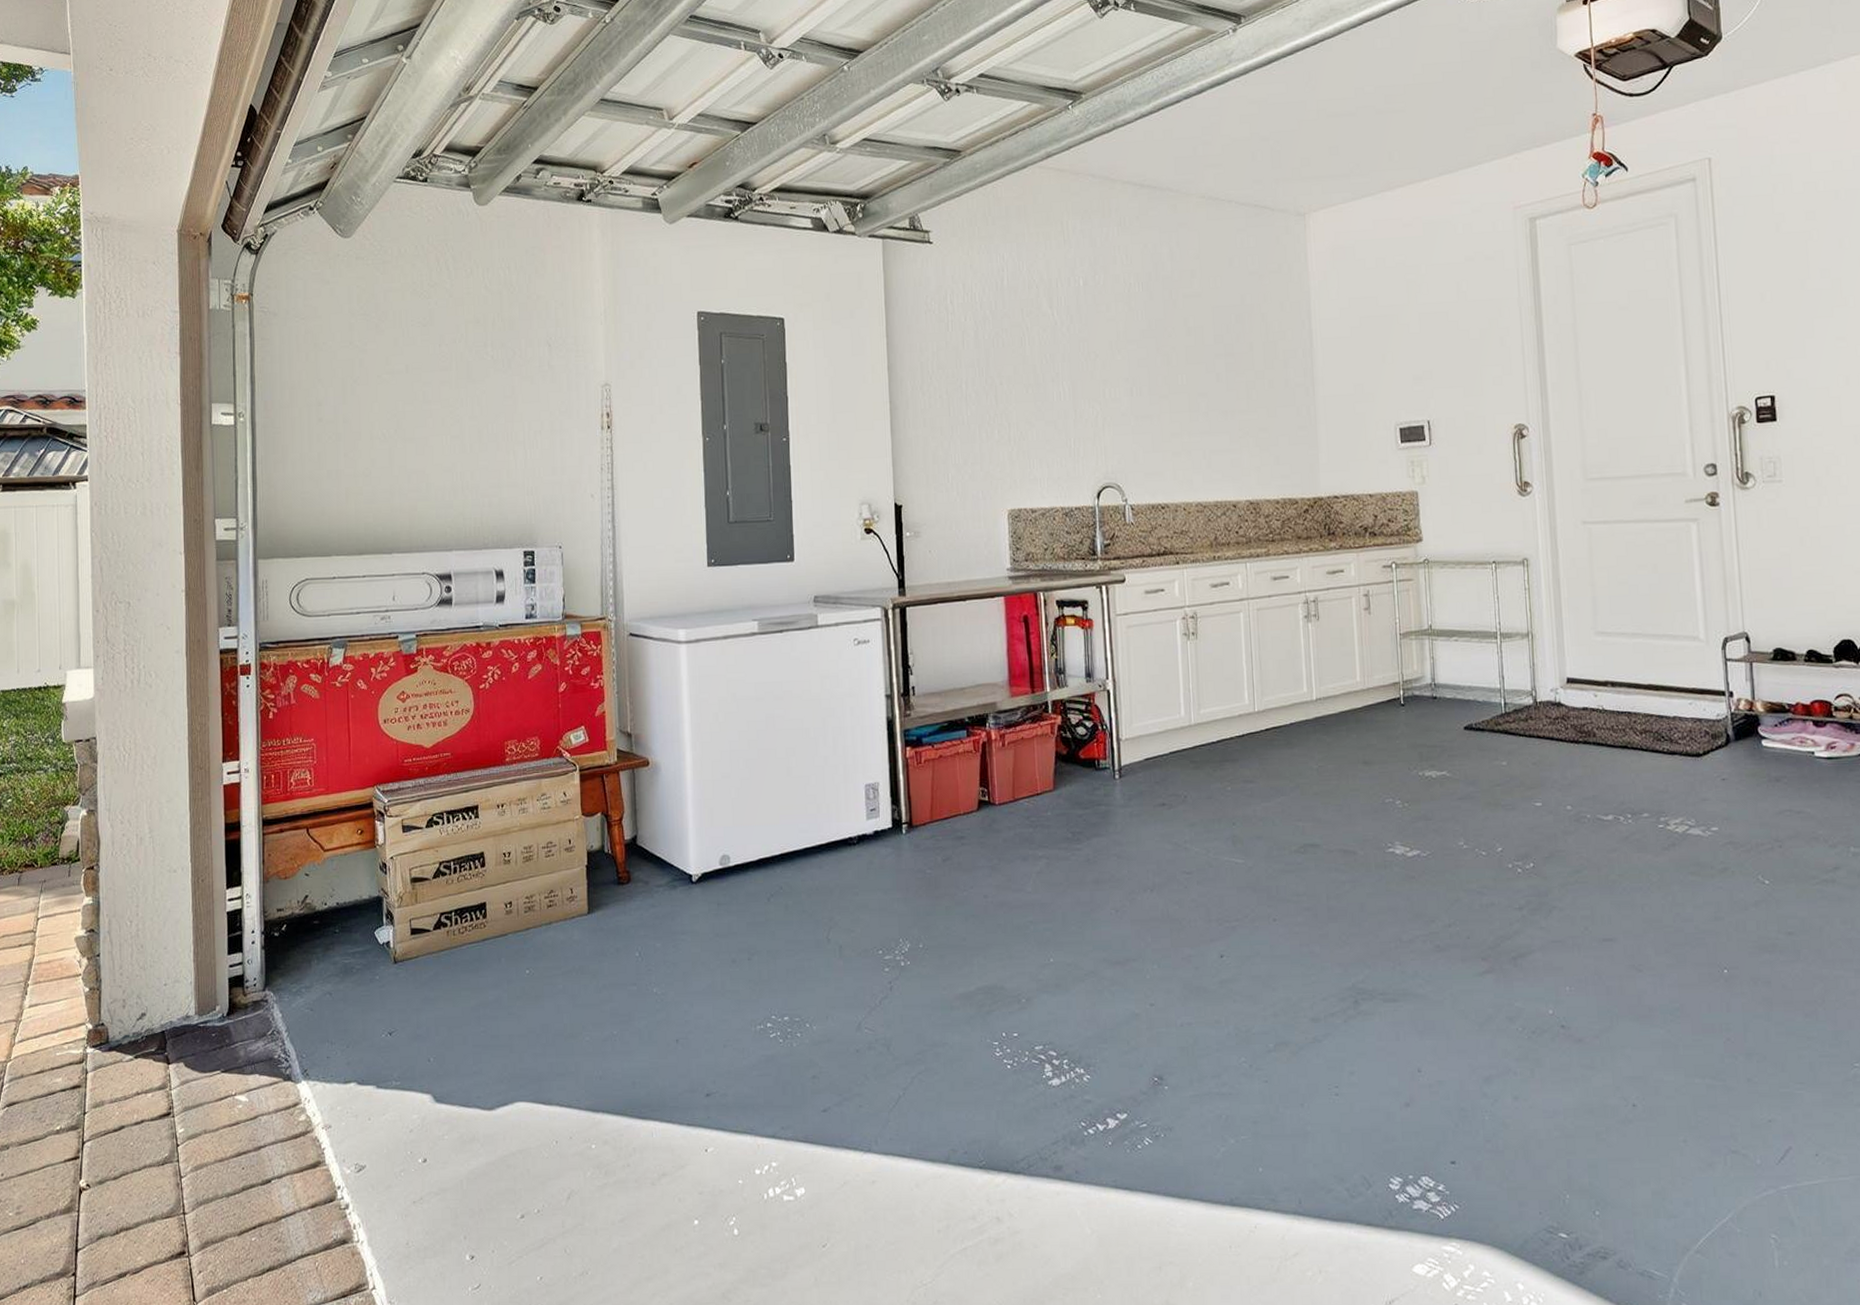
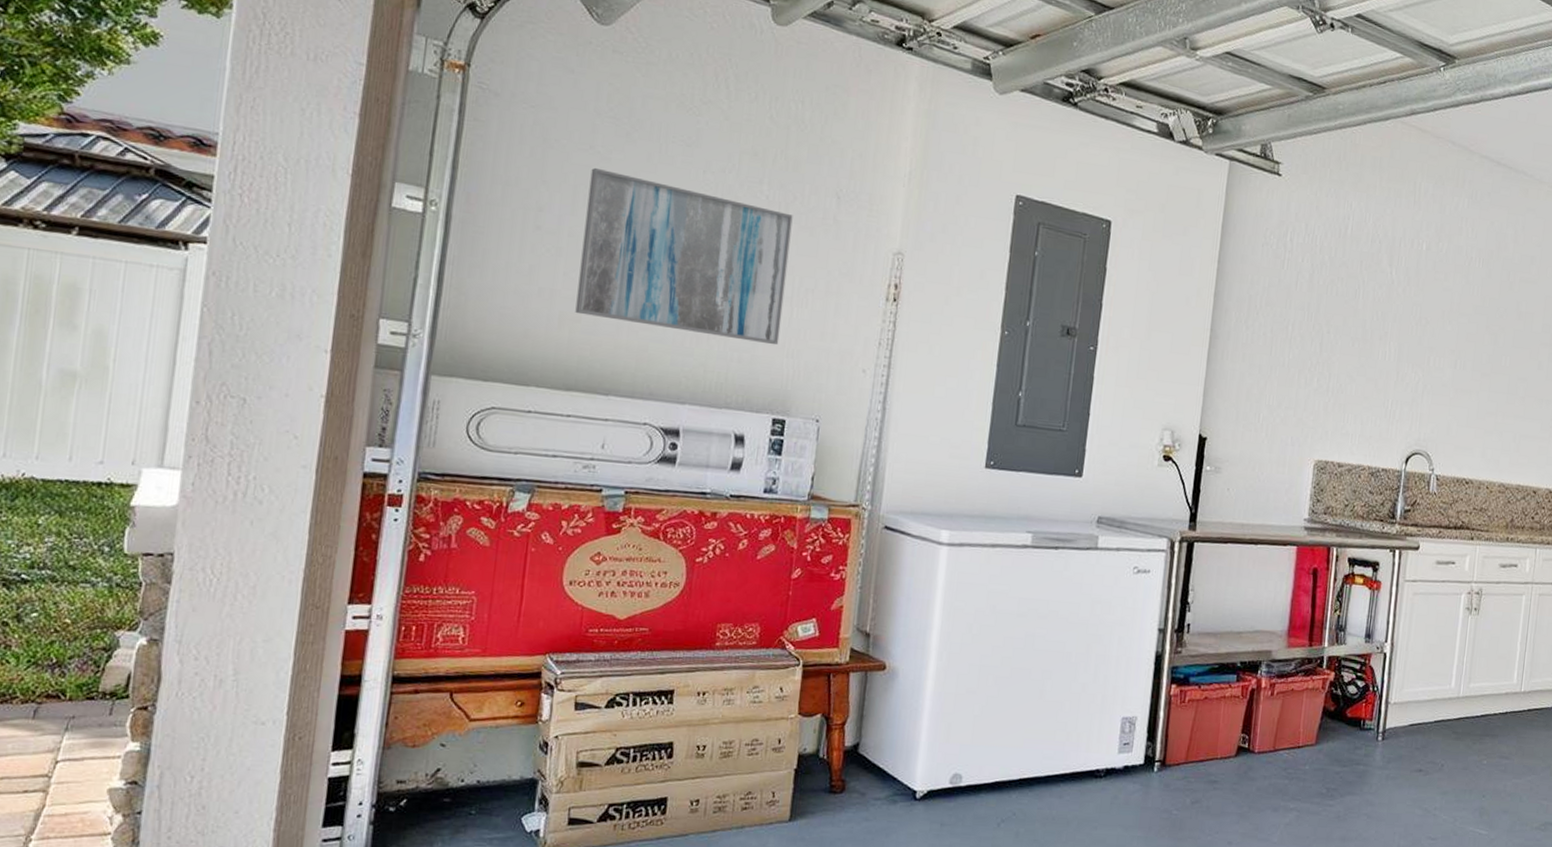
wall art: none [353,359,519,488] -> present [575,167,793,345]

